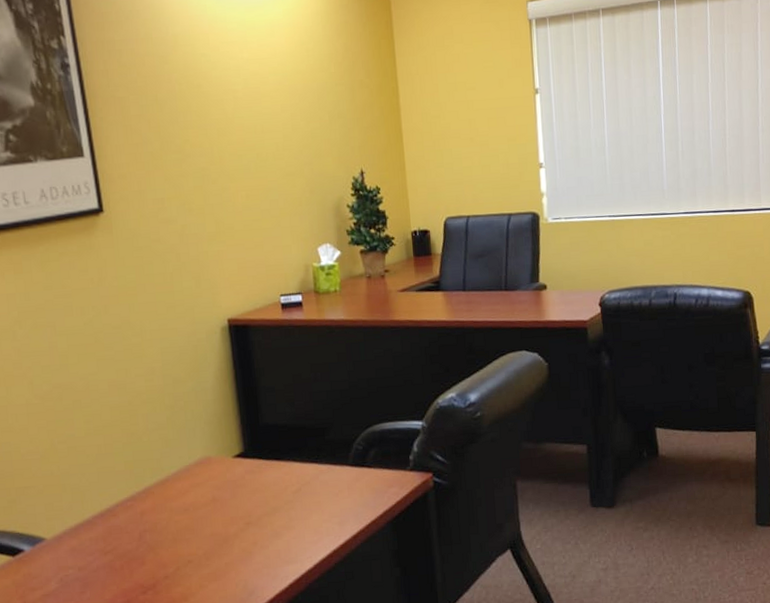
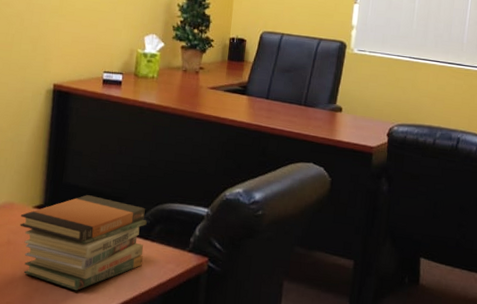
book stack: none [220,432,364,537] -> present [20,195,147,291]

